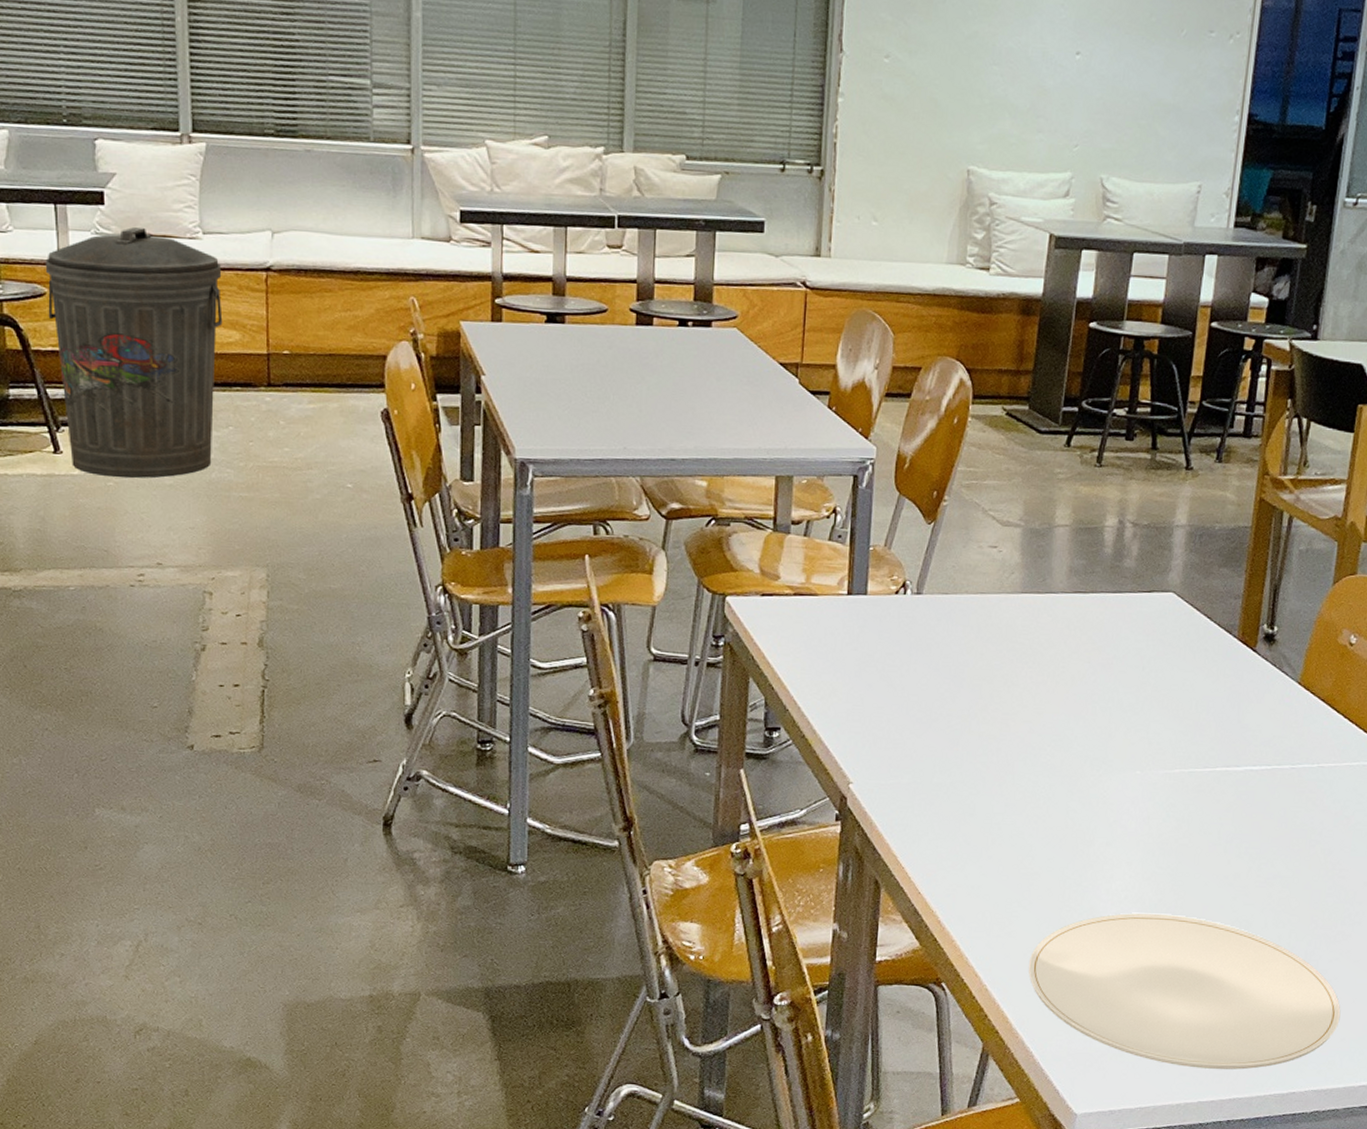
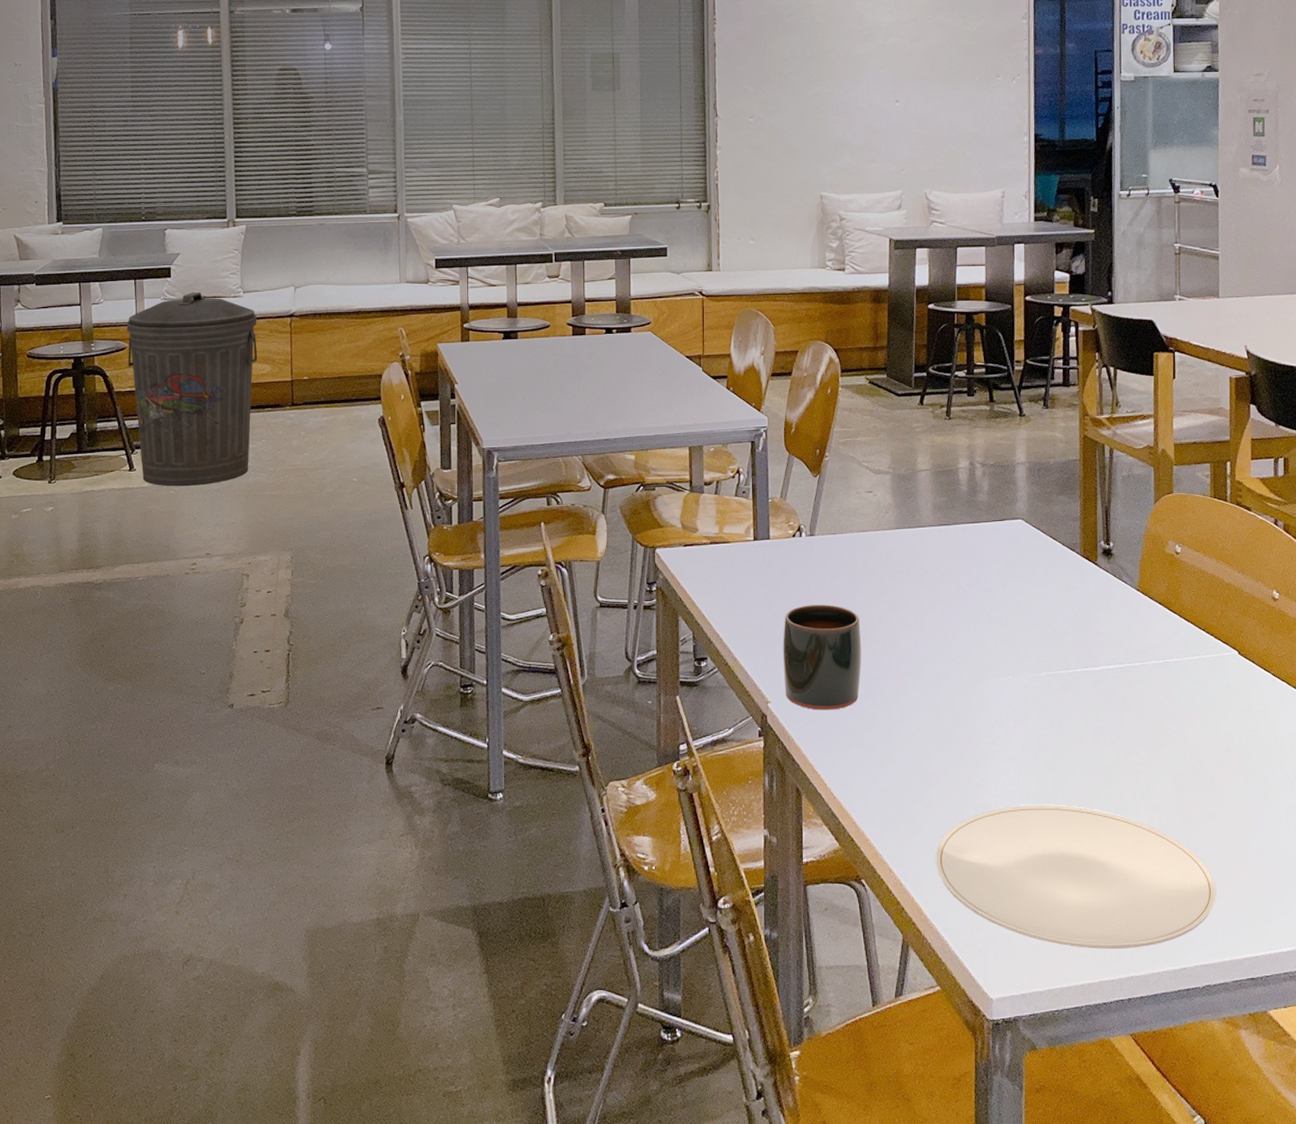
mug: none [870,675,968,796] -> present [783,605,862,710]

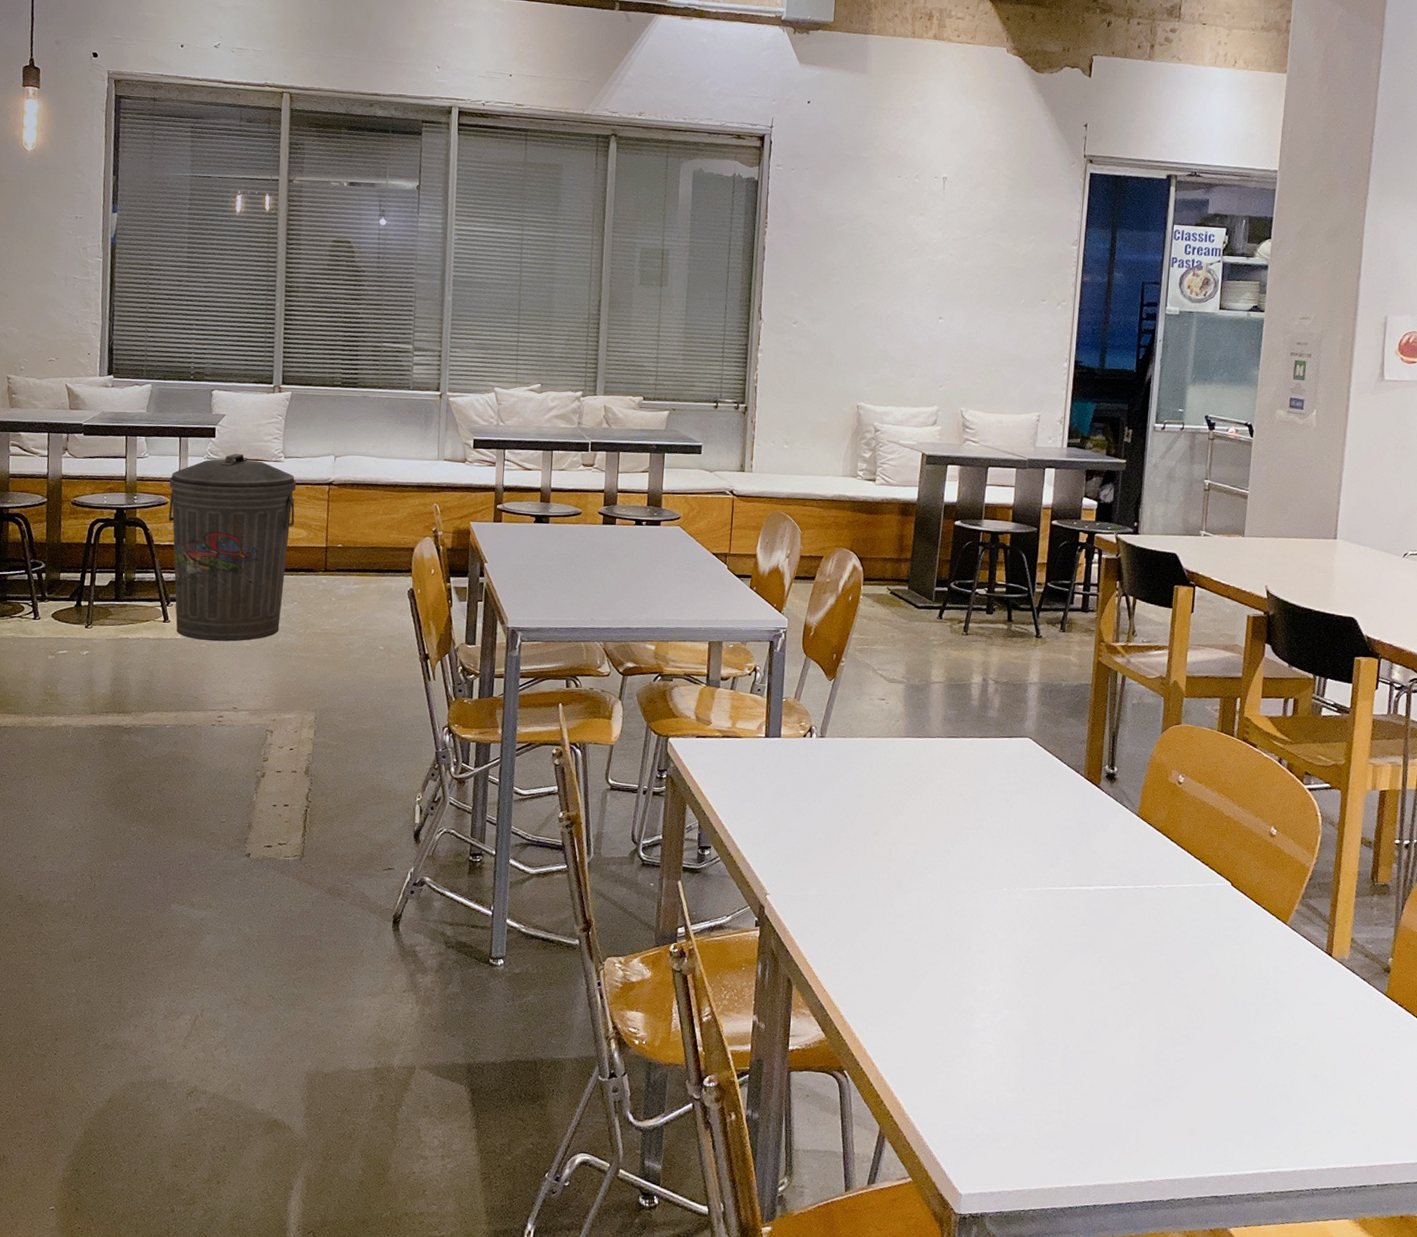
mug: present [783,605,862,710] -> none [784,804,863,907]
plate: present [935,804,1217,949] -> none [917,1013,1189,1158]

